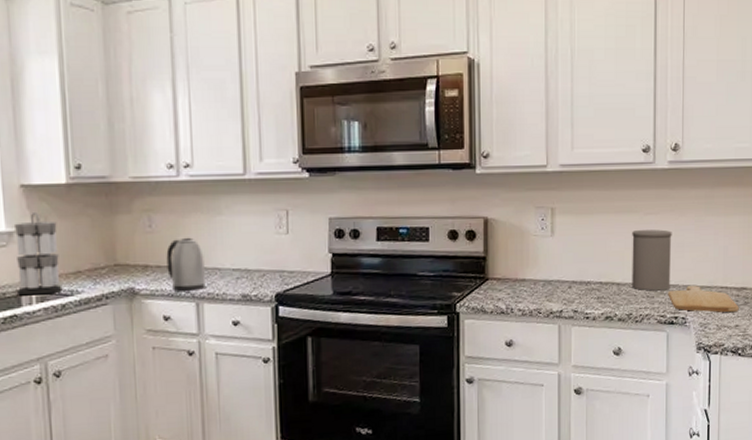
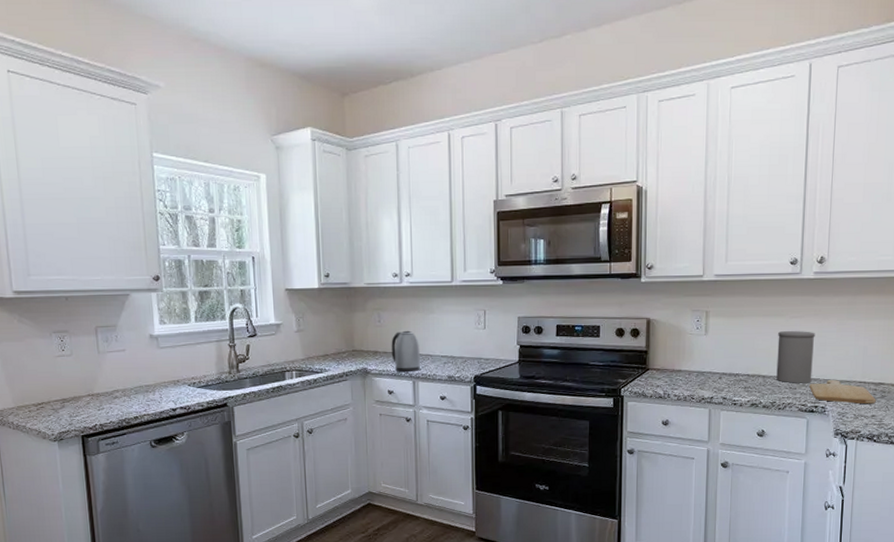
spice rack: present [15,211,63,296] -> none [281,309,315,372]

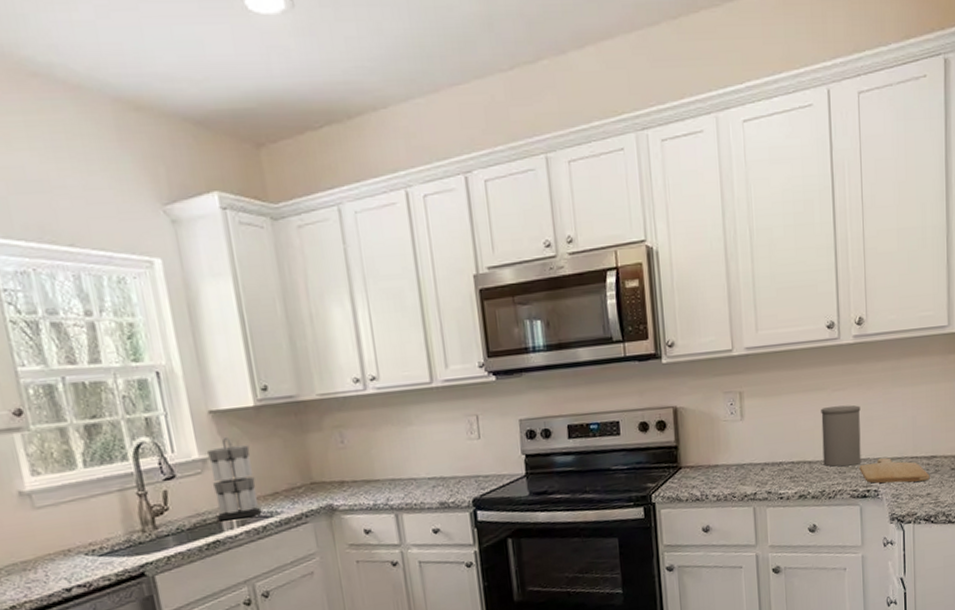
spice rack: none [281,309,315,372] -> present [207,436,262,521]
kettle: present [391,330,420,372] -> none [361,450,403,504]

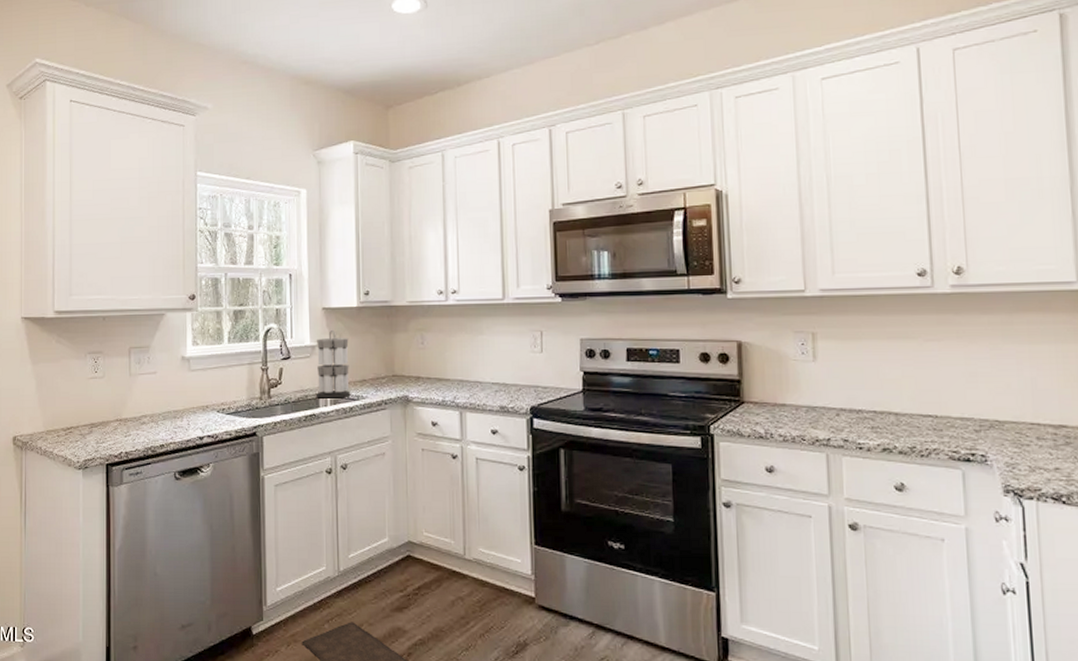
canister: present [821,404,861,467] -> none [910,357,963,423]
chopping board: present [859,458,930,484] -> none [960,420,1058,453]

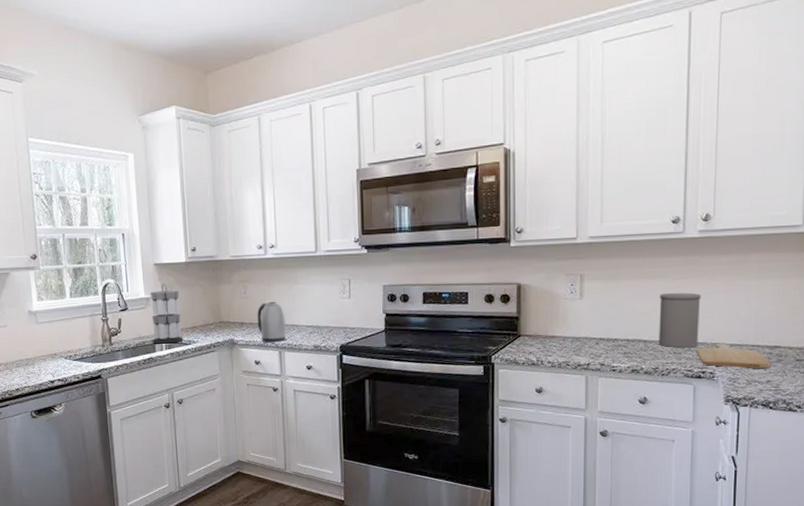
kettle: none [435,353,468,400] -> present [257,301,286,342]
canister: none [910,357,963,423] -> present [659,292,701,348]
chopping board: none [960,420,1058,453] -> present [695,344,771,369]

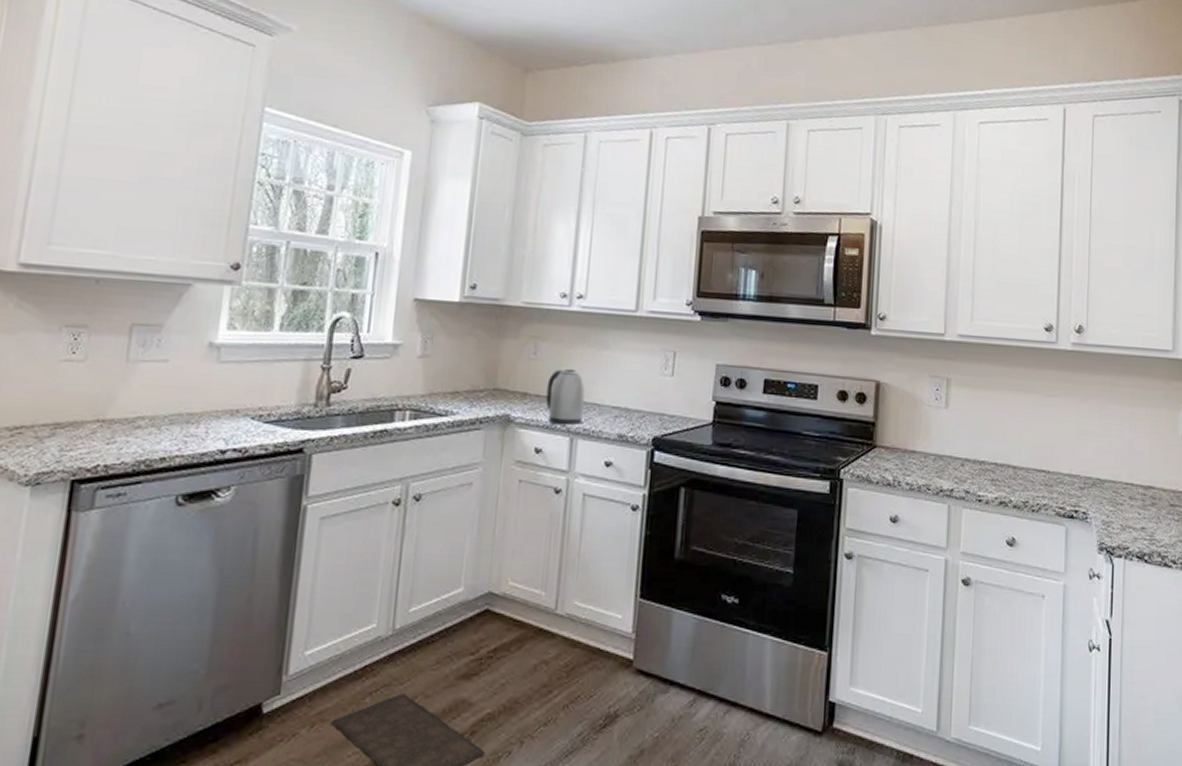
spice rack: present [151,283,184,344] -> none [392,326,444,412]
canister: present [659,292,701,348] -> none [1029,412,1074,480]
chopping board: present [695,344,771,369] -> none [1068,478,1146,513]

